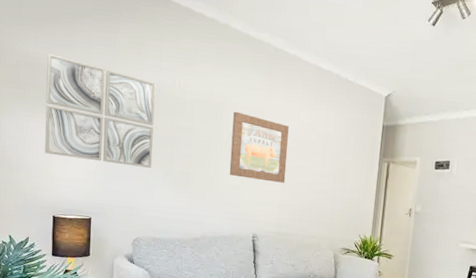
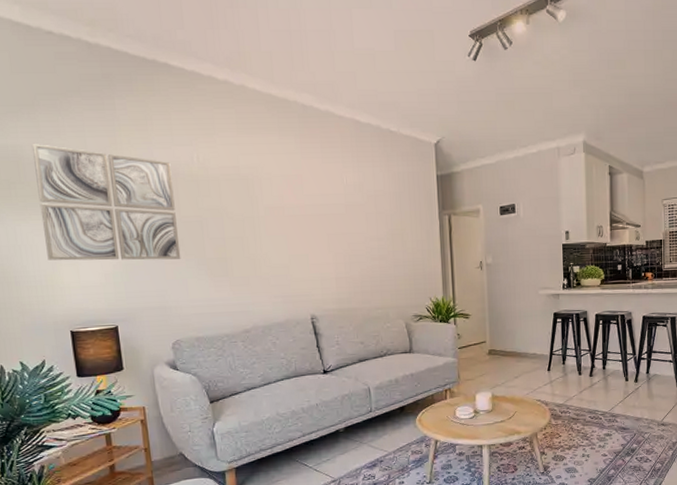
wall art: present [229,111,289,183] -> none [267,181,338,255]

